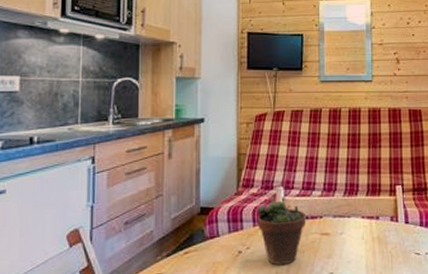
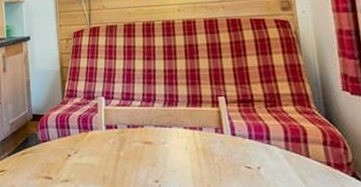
succulent plant: present [257,181,307,266] -> none [81,92,128,170]

